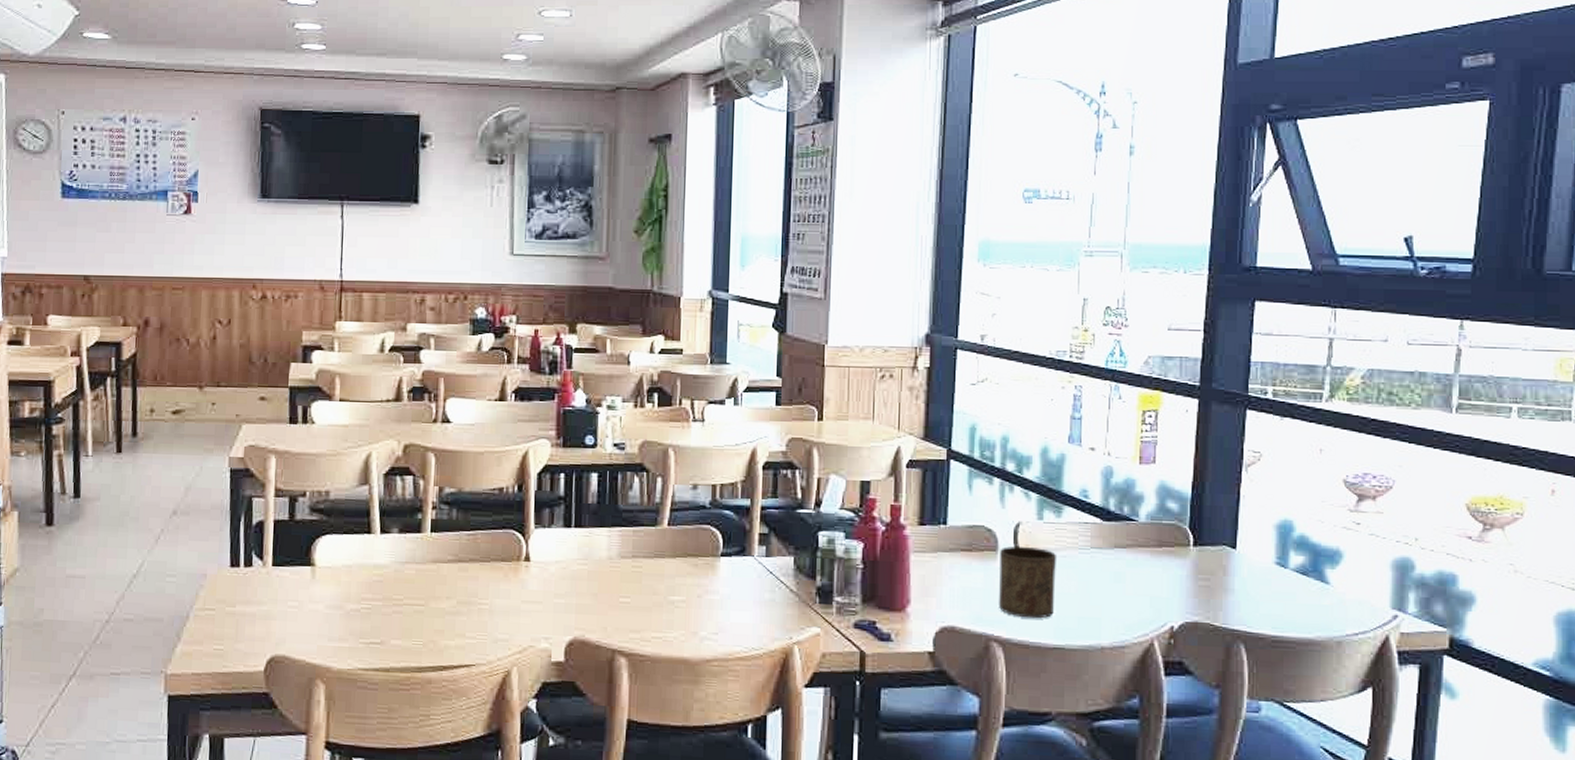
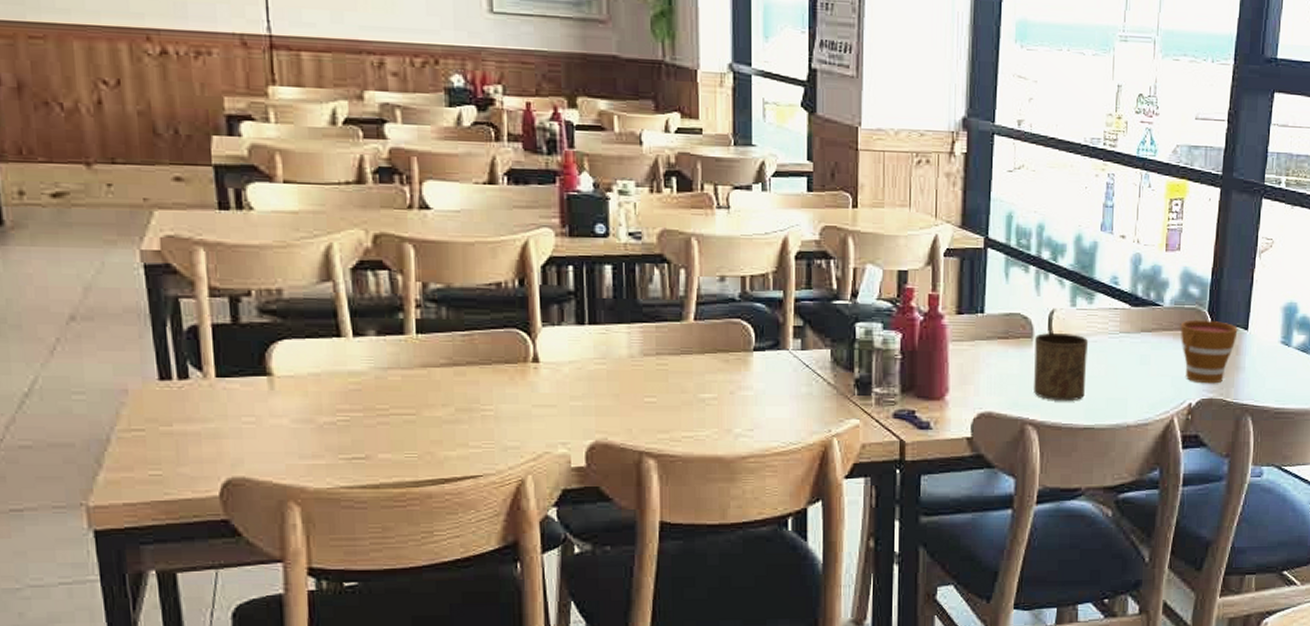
cup: none [1158,536,1224,606] -> present [1180,319,1238,384]

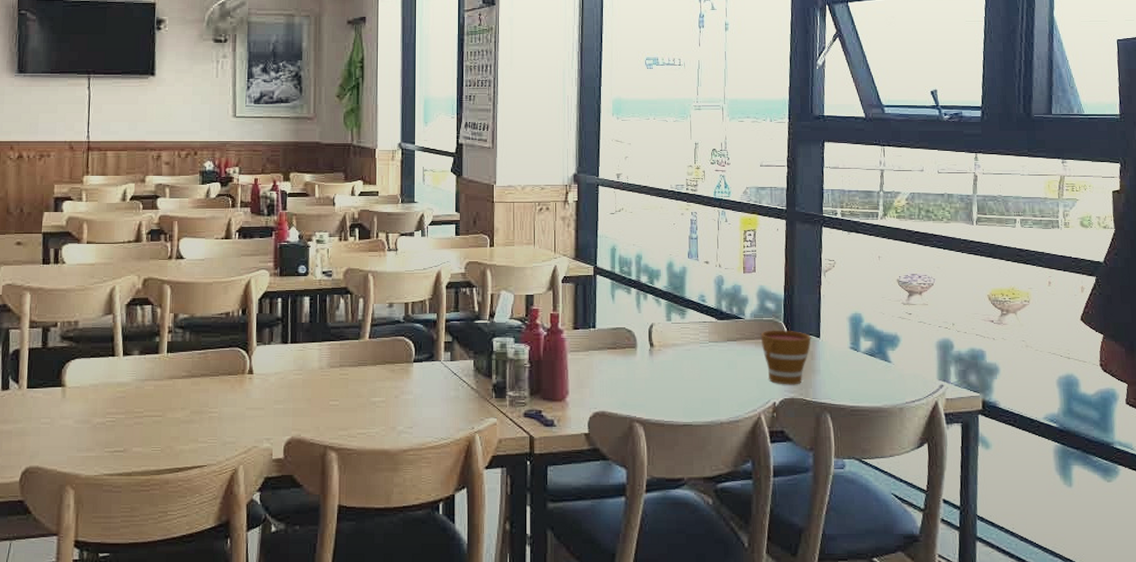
cup: present [1034,333,1089,402] -> none [638,344,684,402]

